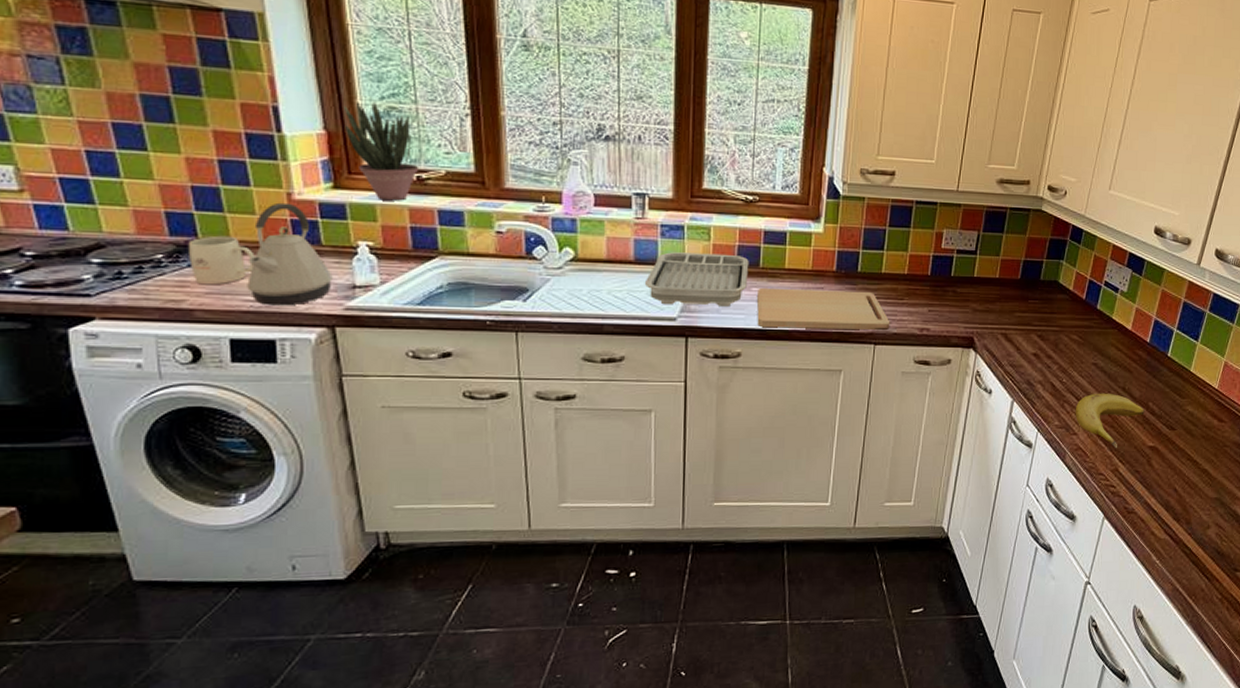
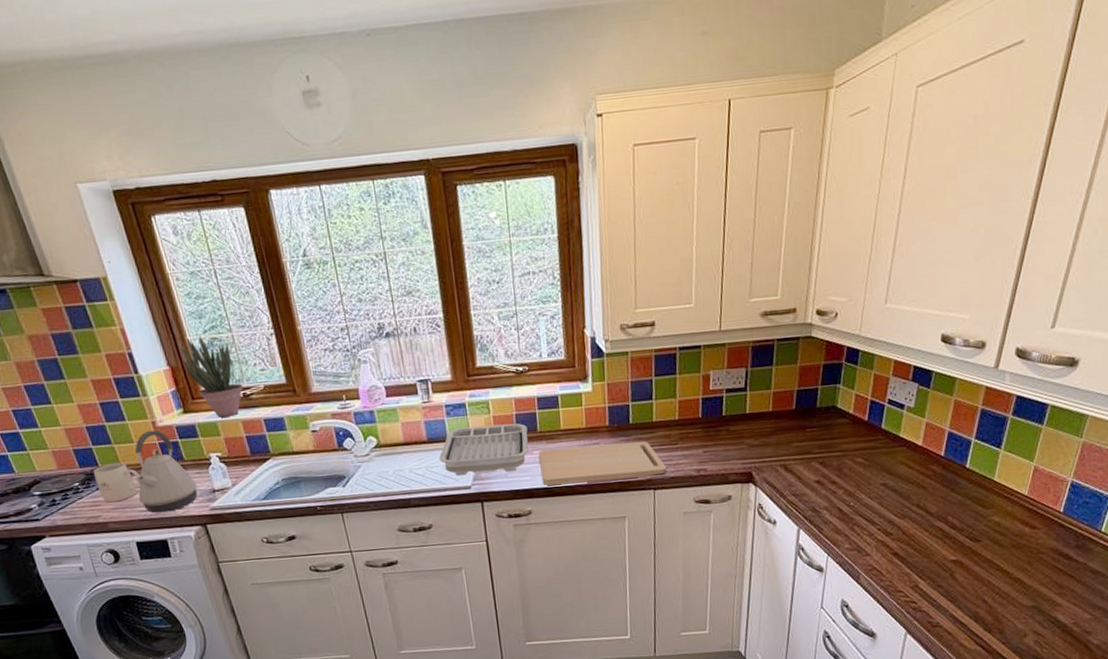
fruit: present [1075,393,1145,449] -> none [866,511,944,566]

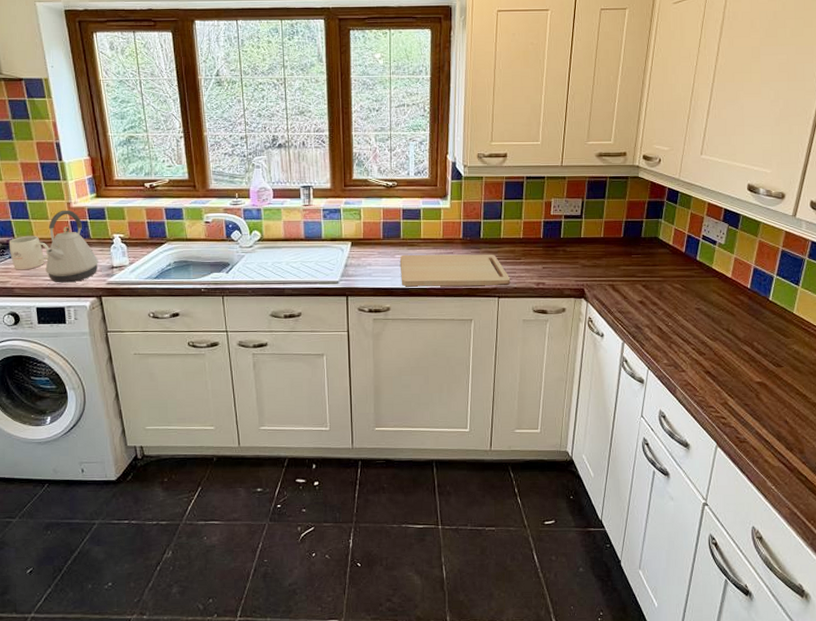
potted plant: present [178,337,243,418] -> none [100,134,150,204]
dish rack: present [438,423,529,476] -> none [313,229,392,272]

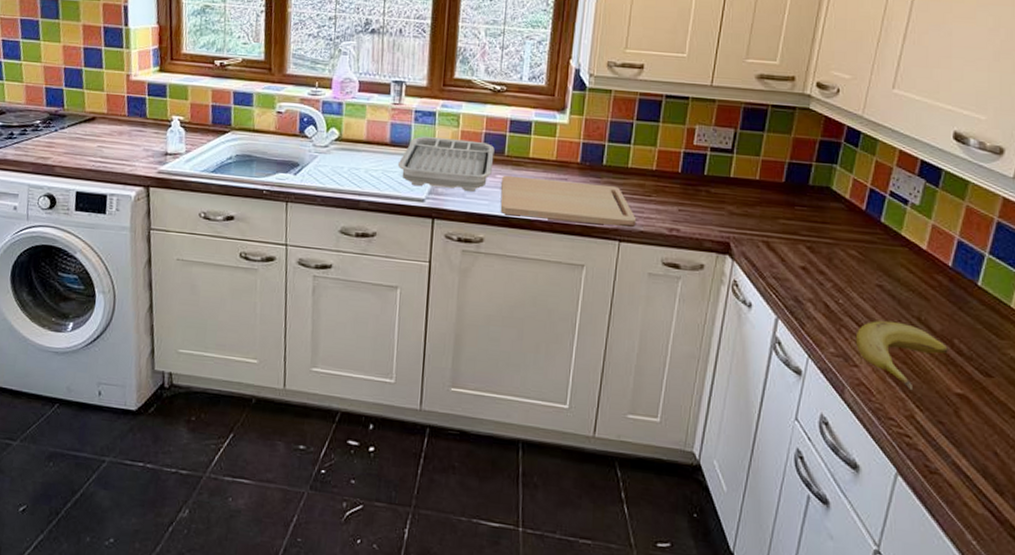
mug: present [9,235,49,270] -> none [56,107,100,147]
kettle: present [45,210,98,283] -> none [92,82,152,167]
dish rack: none [313,229,392,272] -> present [397,136,495,192]
fruit: none [682,334,750,384] -> present [855,320,948,391]

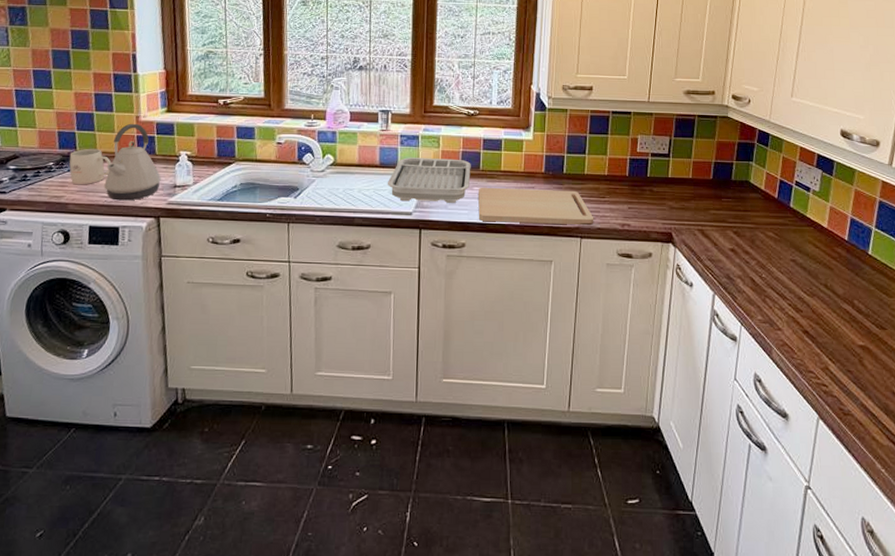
mug: none [56,107,100,147] -> present [69,148,112,185]
kettle: none [92,82,152,167] -> present [104,123,161,201]
fruit: present [855,320,948,391] -> none [777,289,851,346]

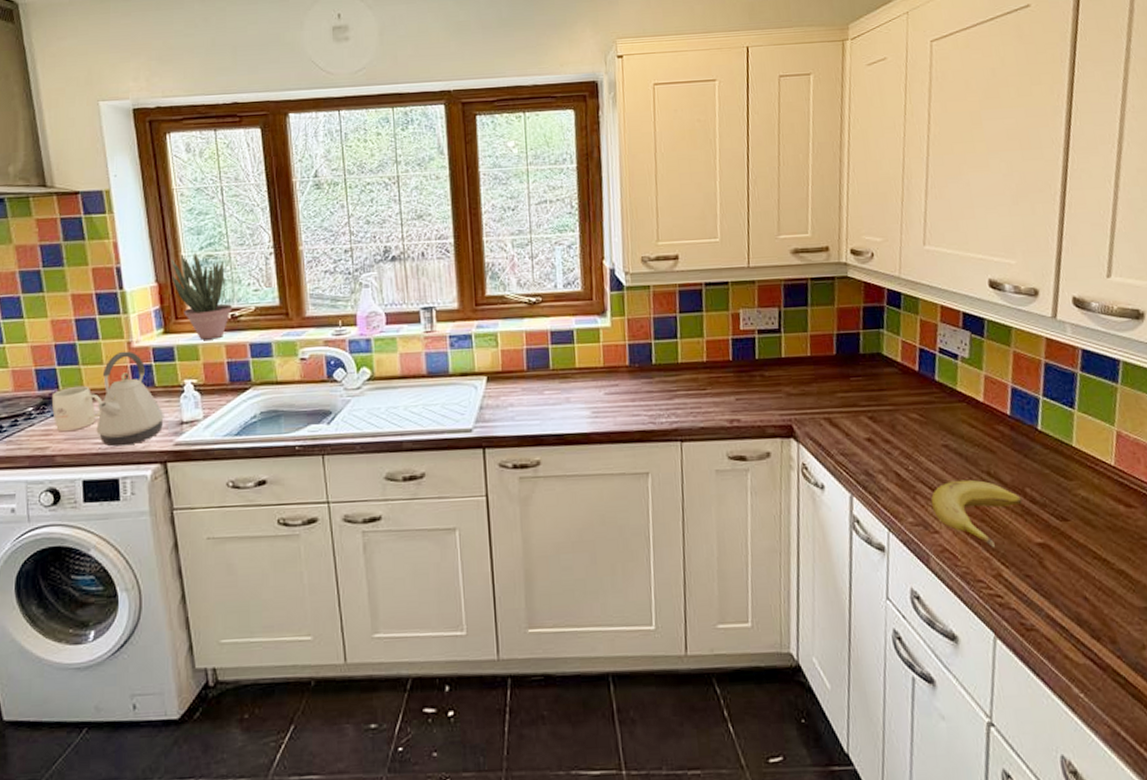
potted plant: none [177,49,225,120] -> present [170,253,232,340]
dish rack: present [387,157,471,203] -> none [438,358,539,417]
cutting board: present [478,187,594,226] -> none [550,384,696,433]
fruit: none [777,289,851,346] -> present [930,479,1022,548]

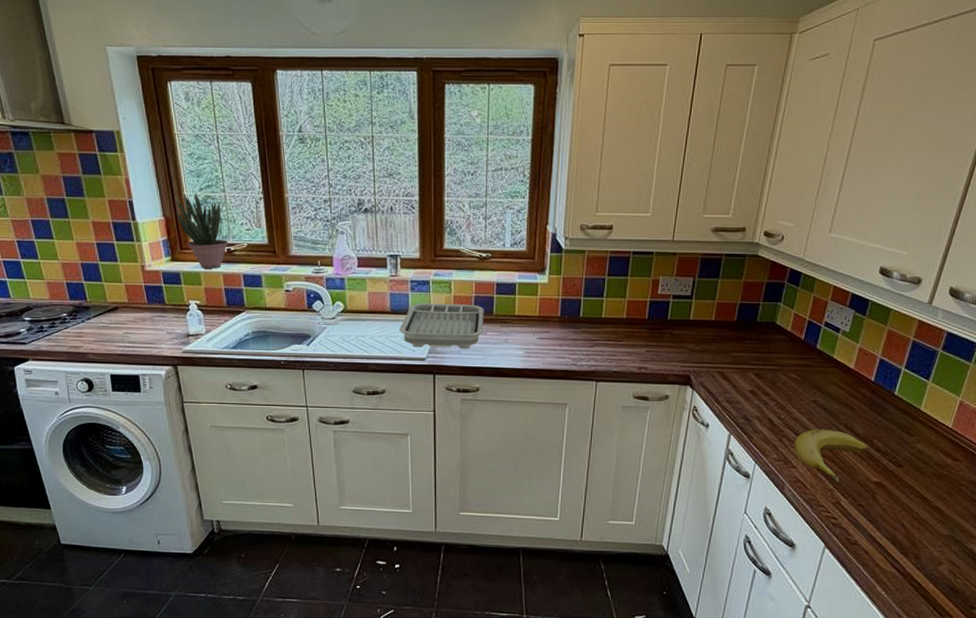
mug: present [51,385,103,432] -> none [81,299,123,335]
kettle: present [96,351,164,447] -> none [119,273,174,350]
dish rack: none [438,358,539,417] -> present [399,303,484,348]

